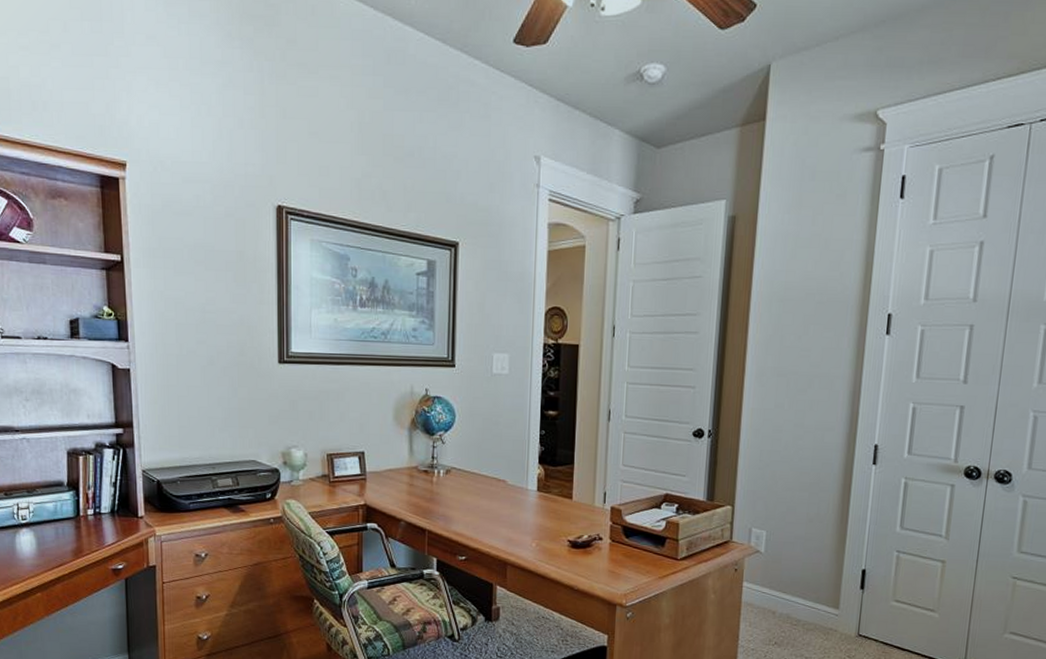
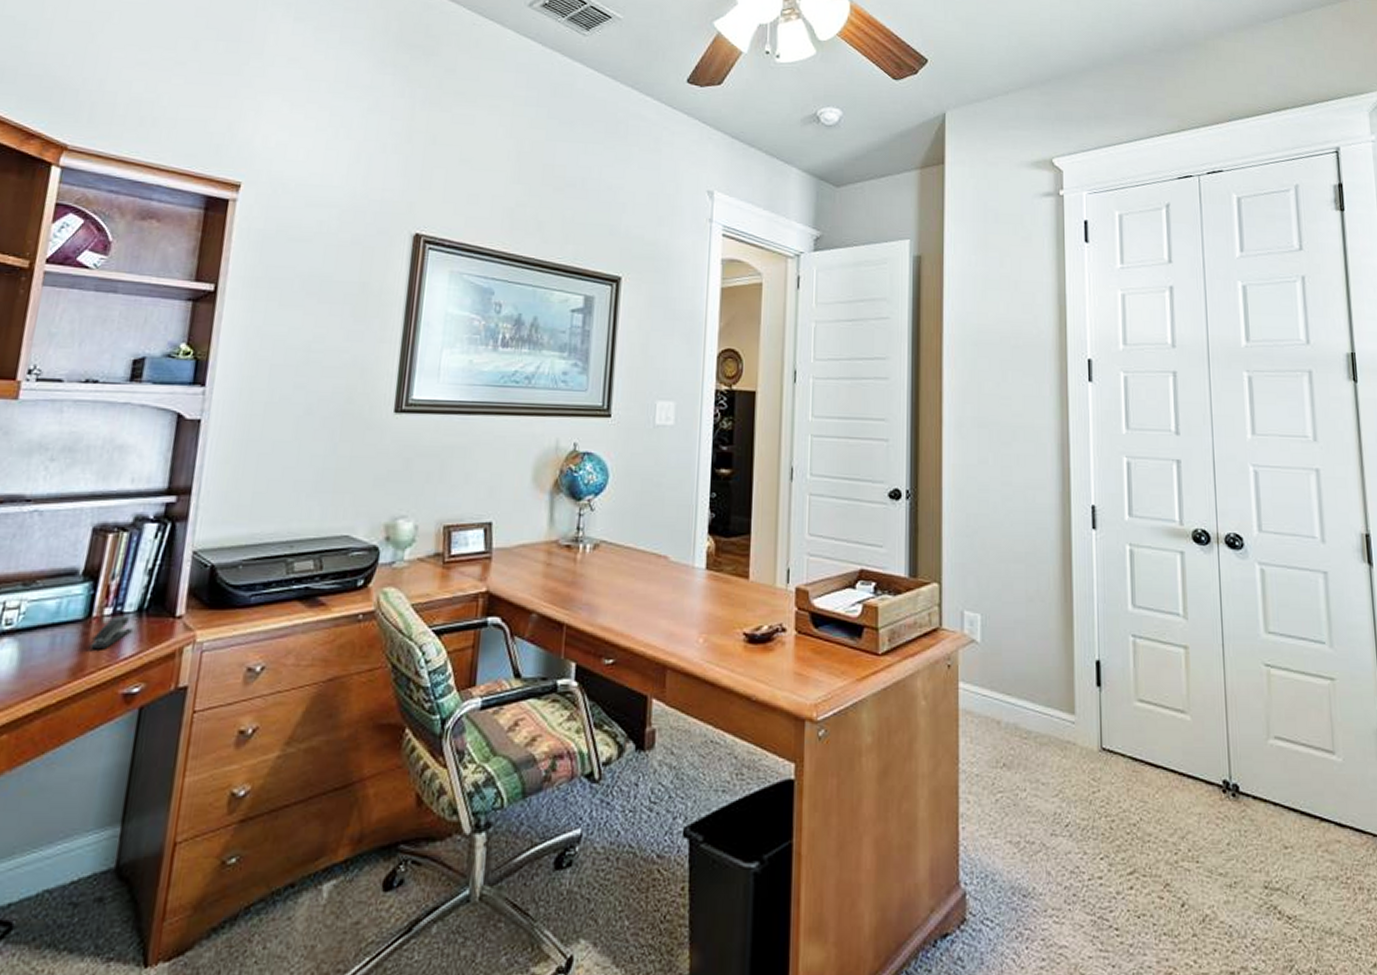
stapler: none [82,515,110,539] -> present [88,615,133,650]

